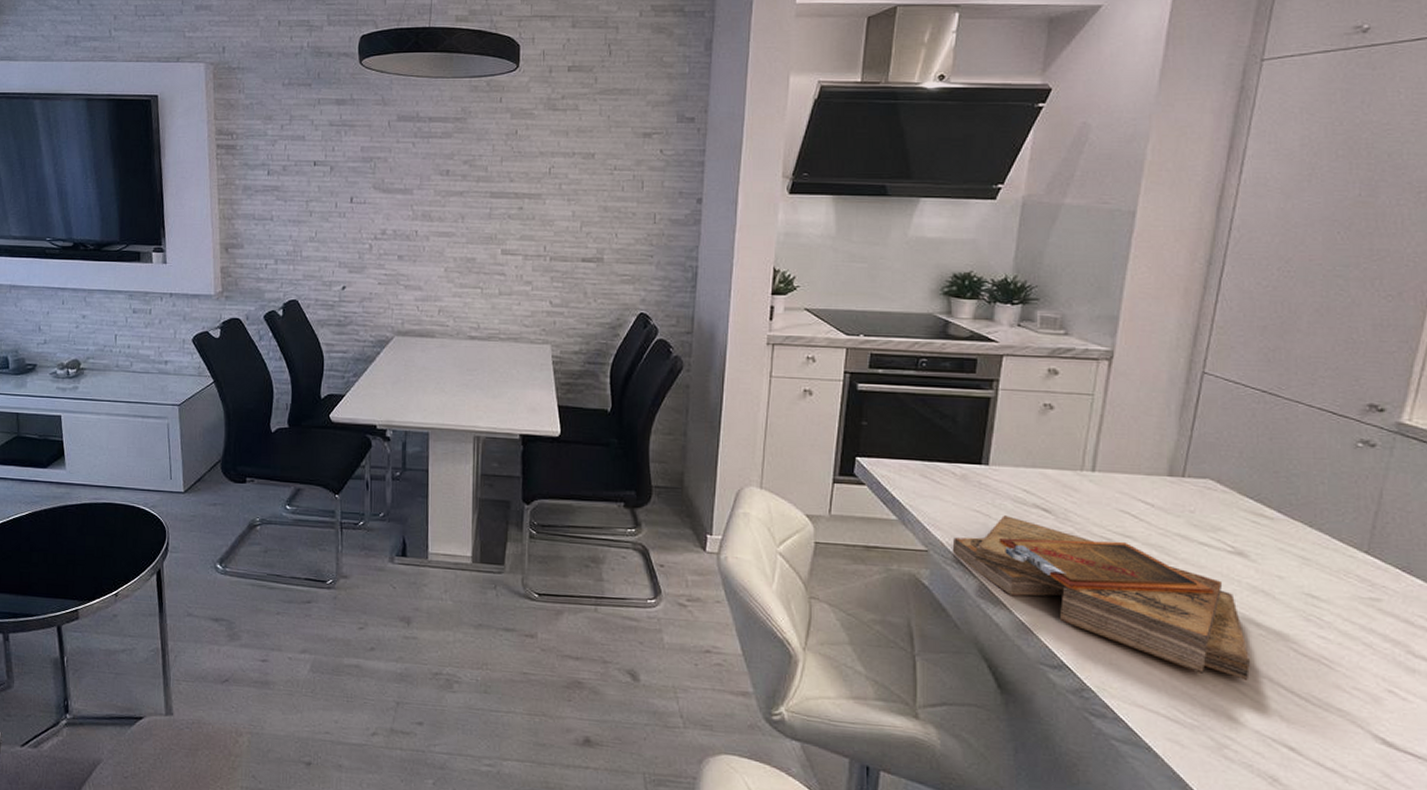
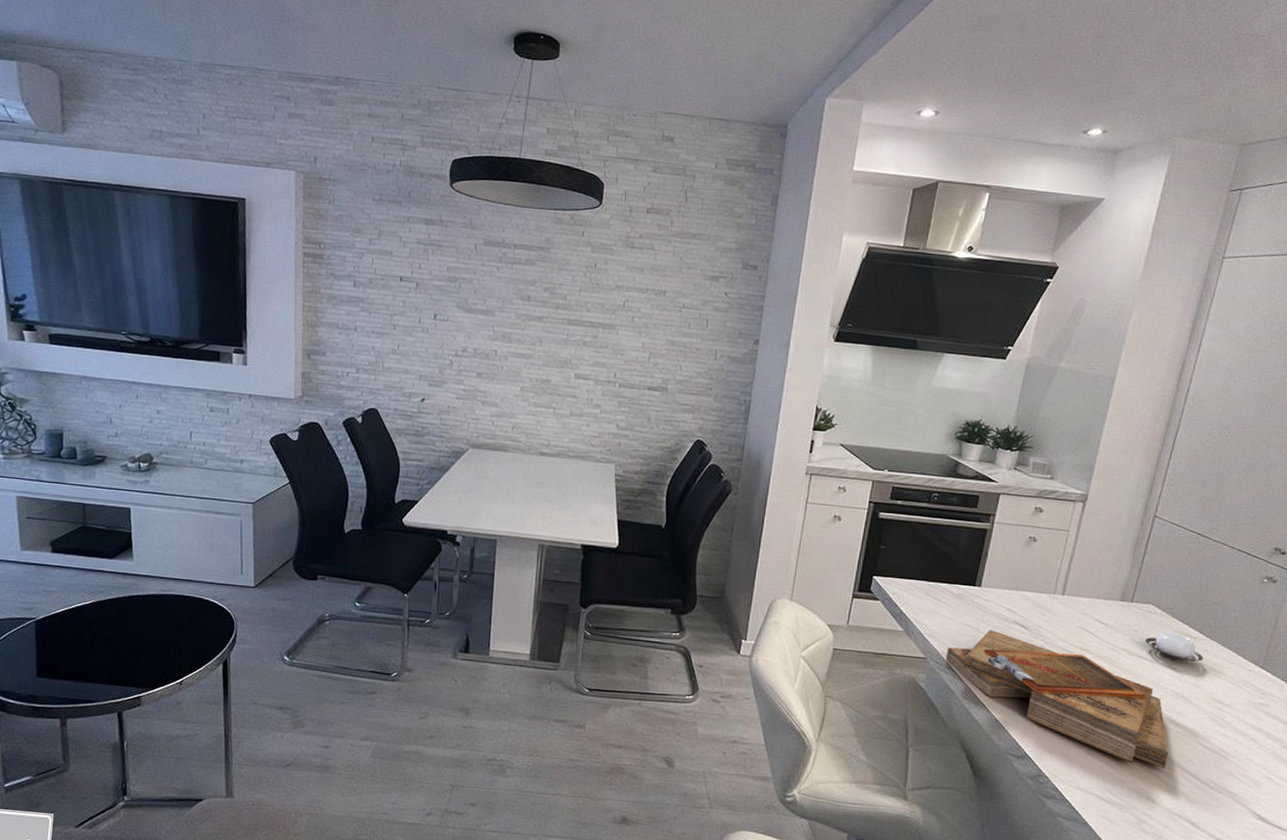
cup: none [1205,511,1286,548] -> present [1145,631,1204,662]

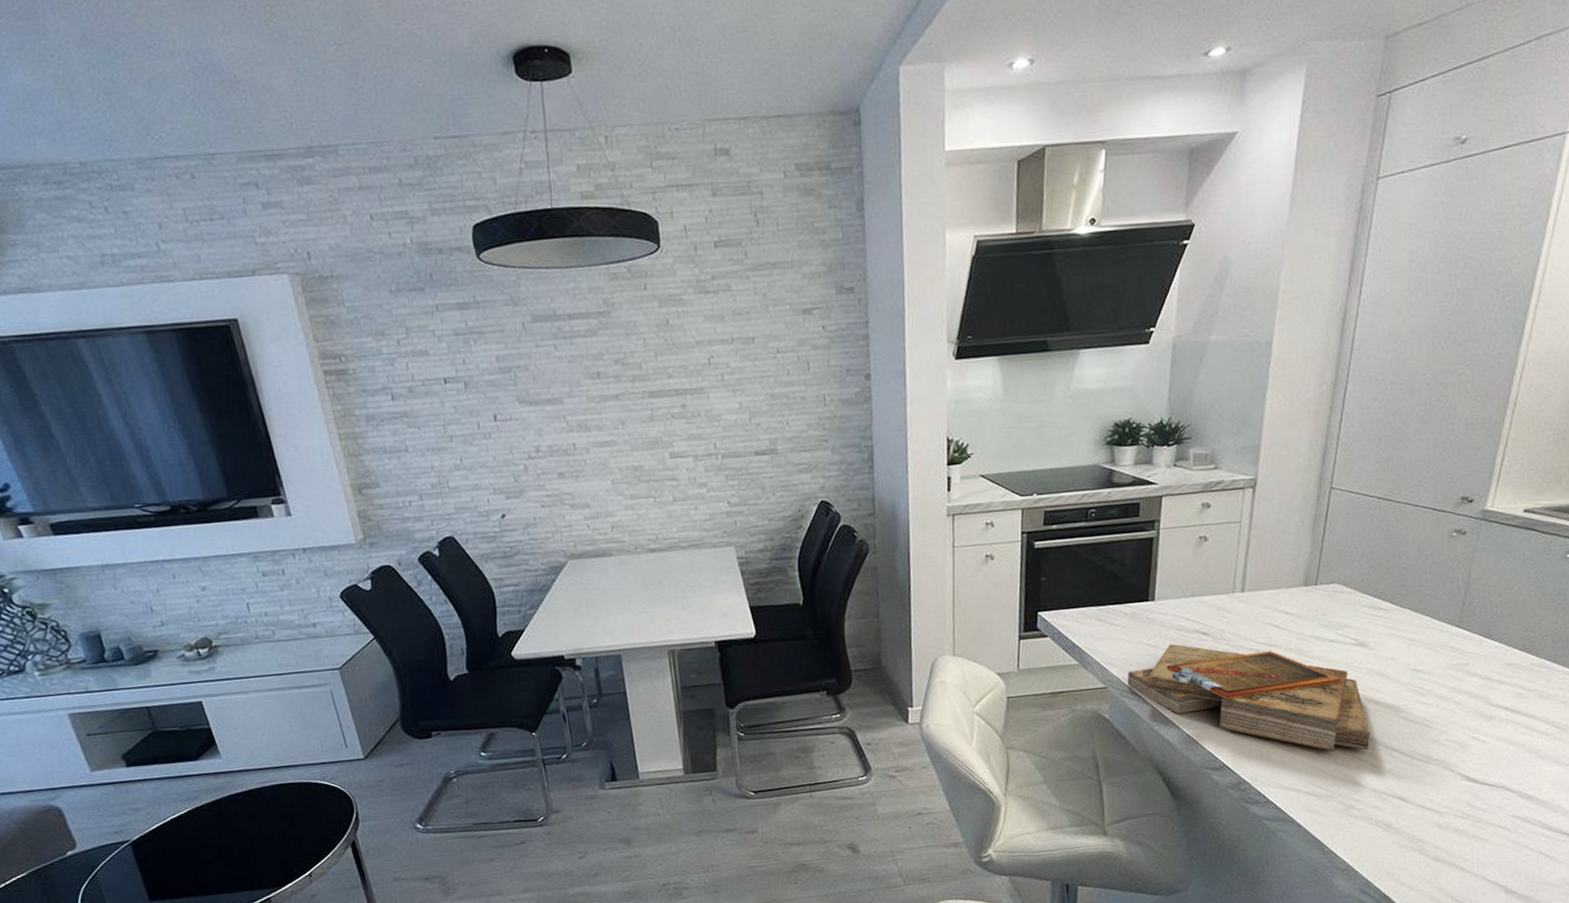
cup: present [1145,631,1204,662] -> none [1334,608,1397,636]

